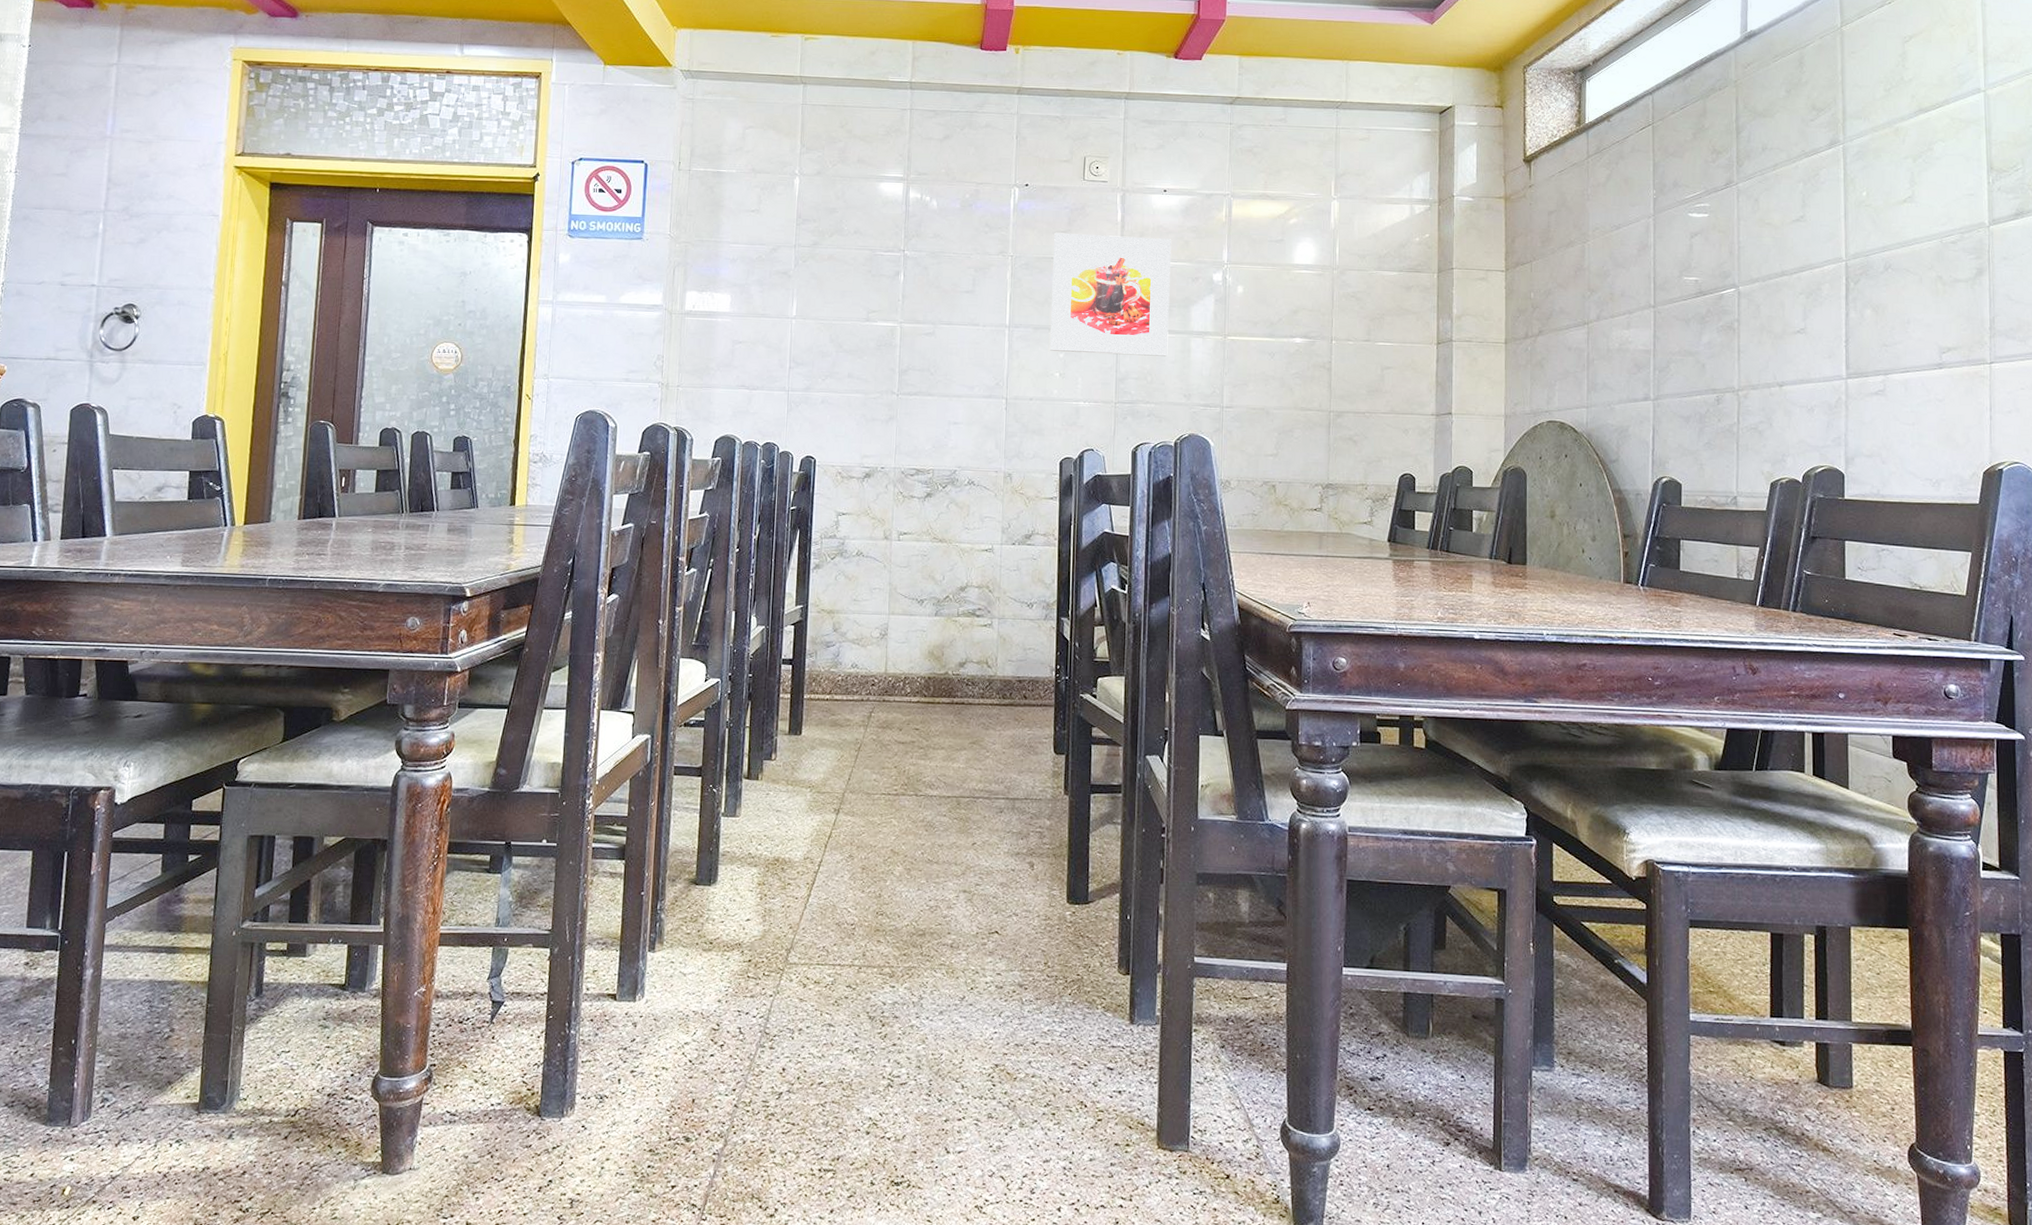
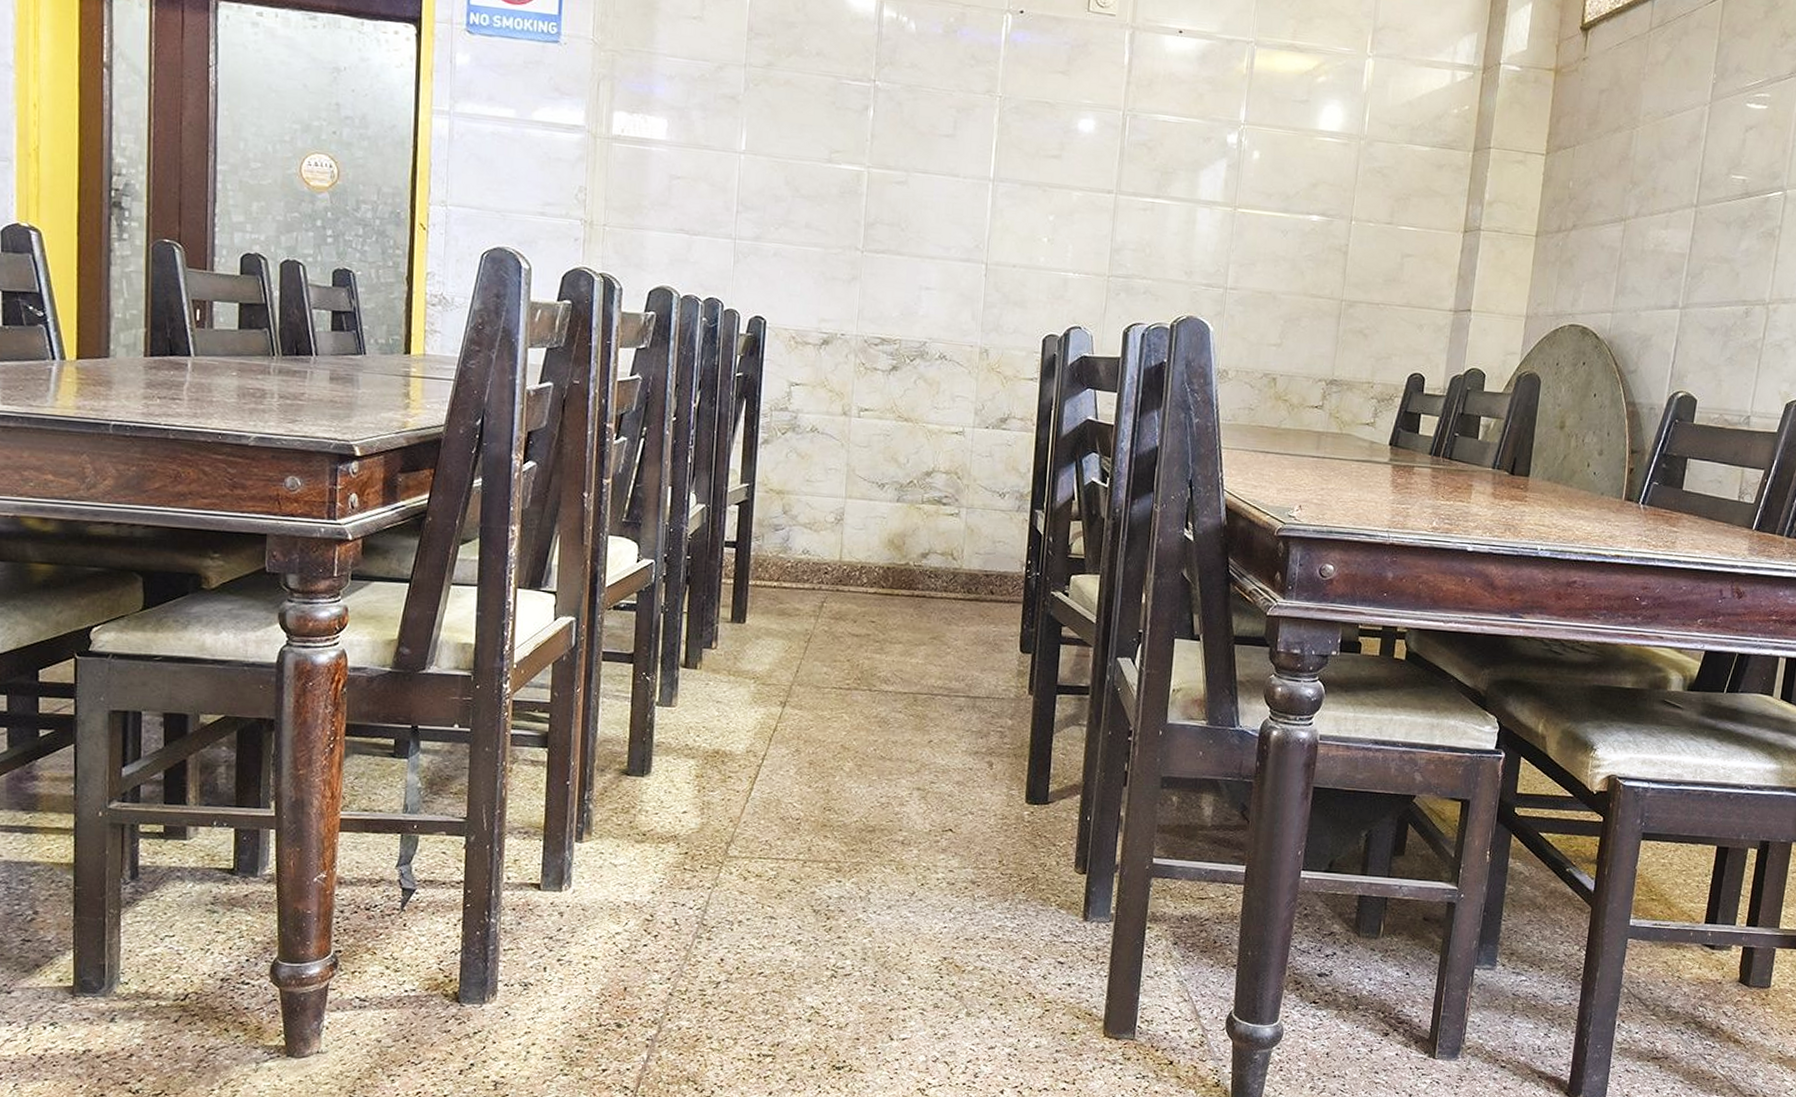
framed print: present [1049,232,1172,356] -> none [1038,72,1184,227]

